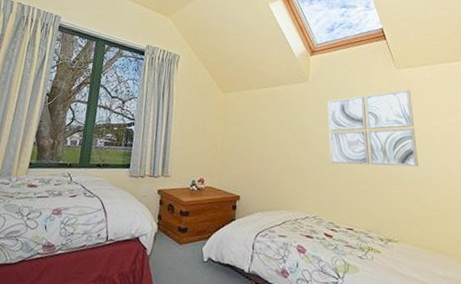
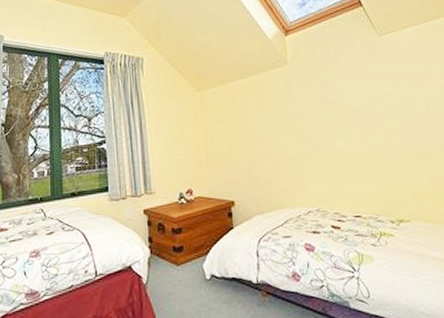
wall art: present [327,89,418,167] -> none [311,56,418,149]

